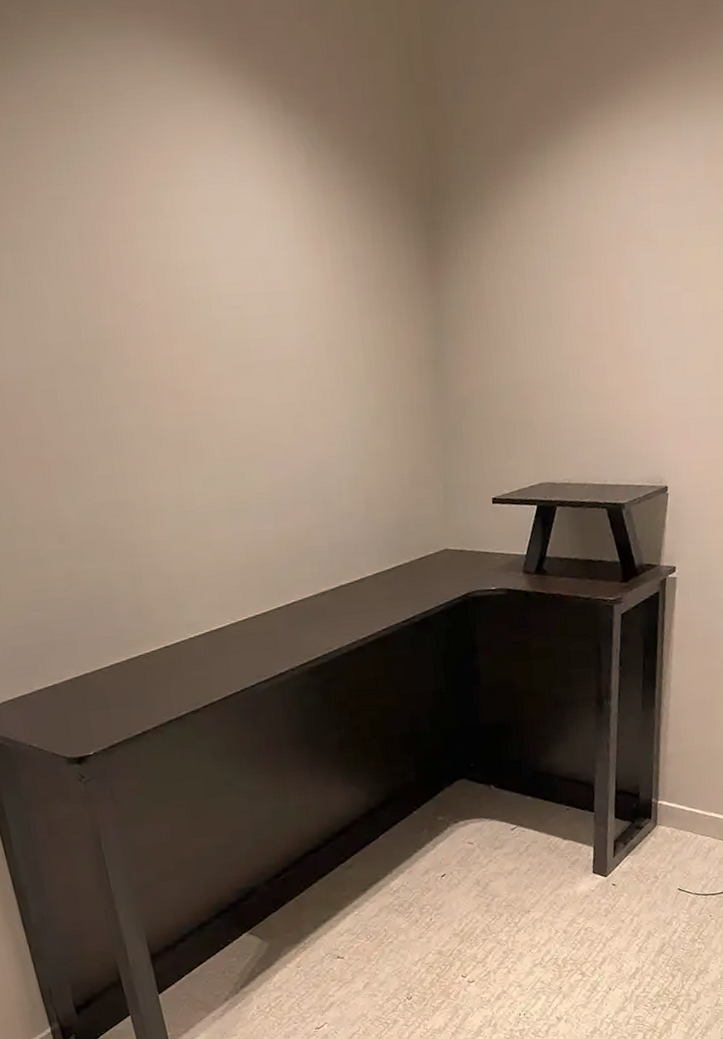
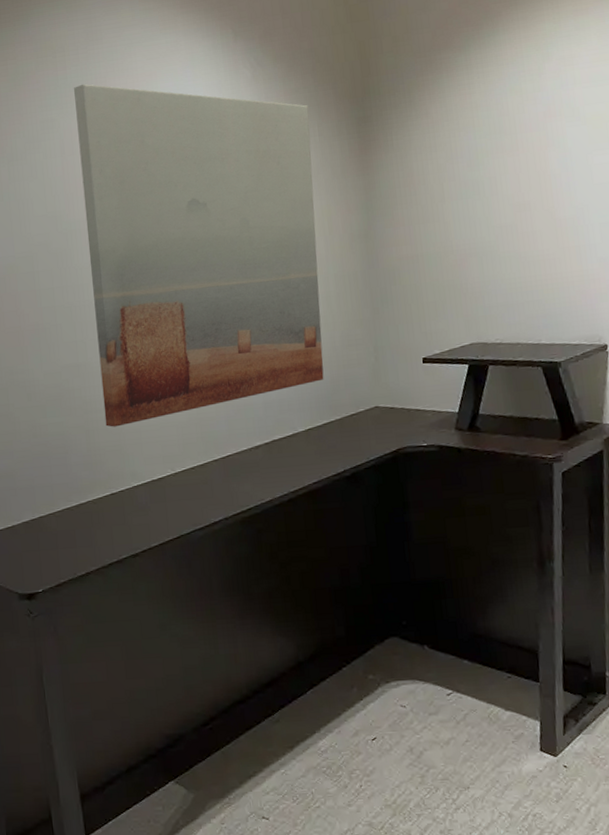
wall art: none [88,152,392,573] -> present [73,84,324,427]

